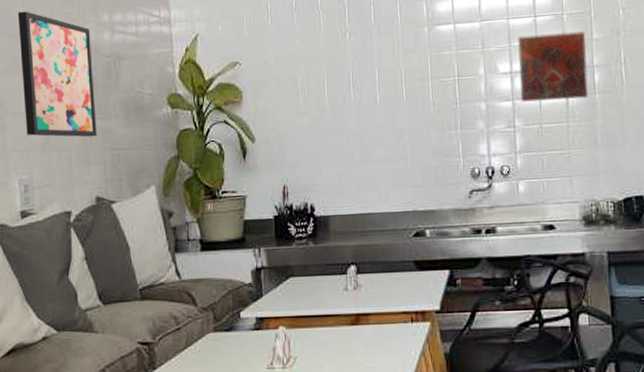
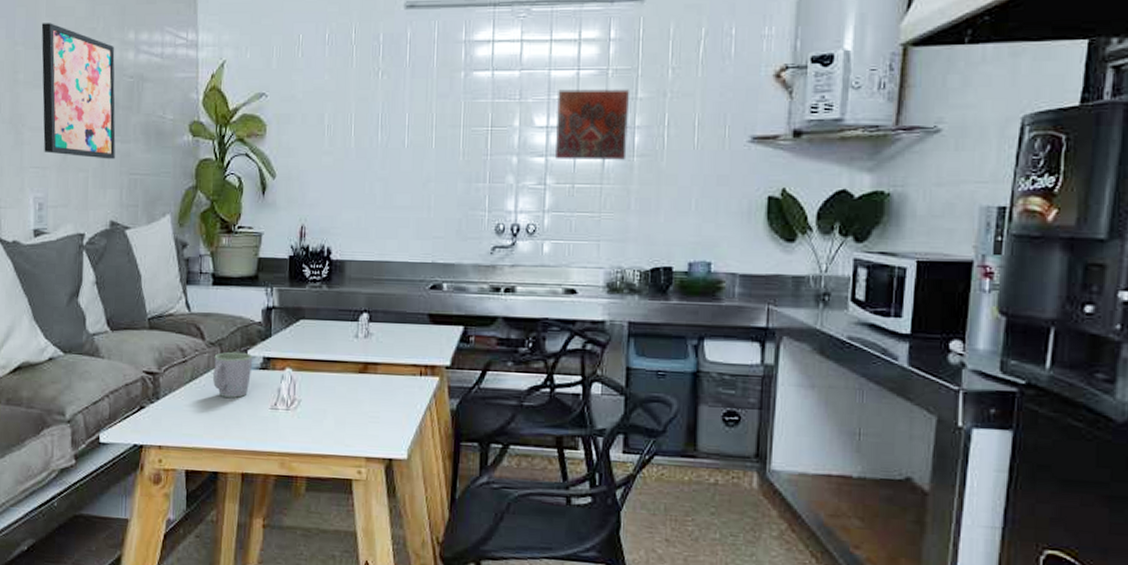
mug: none [207,314,246,361] -> present [213,351,253,398]

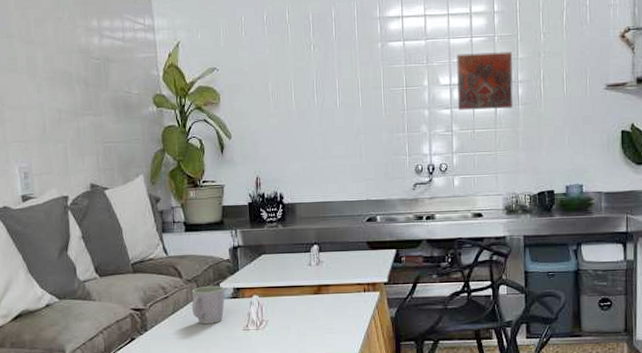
wall art: present [41,23,116,159] -> none [11,14,89,131]

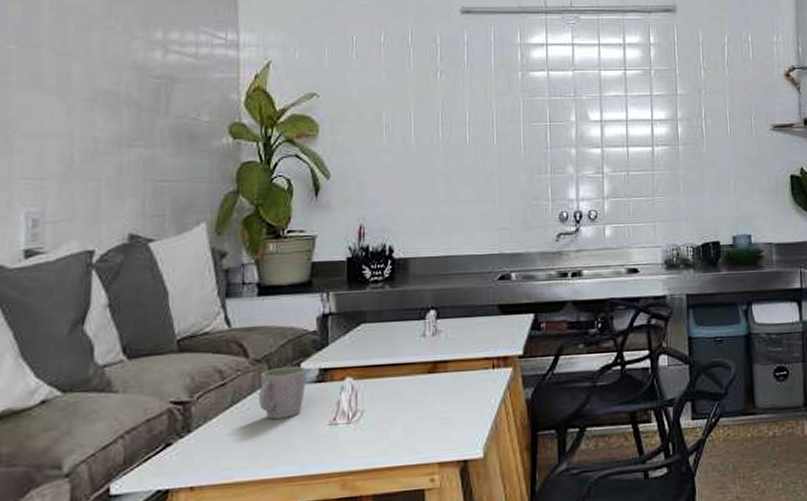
decorative tile: present [456,51,513,110] -> none [607,87,673,150]

